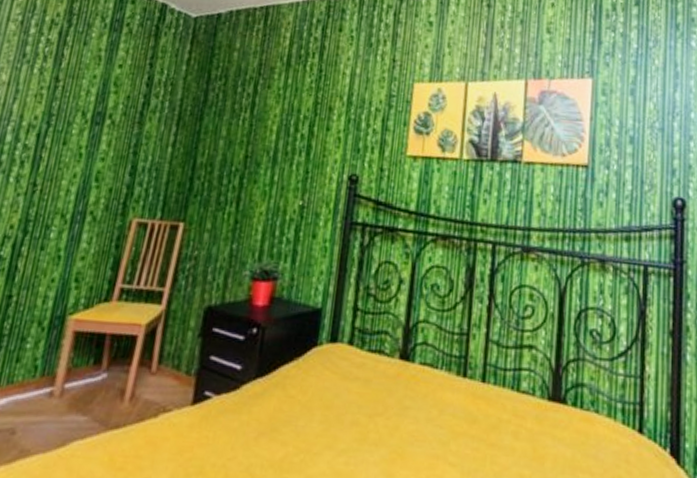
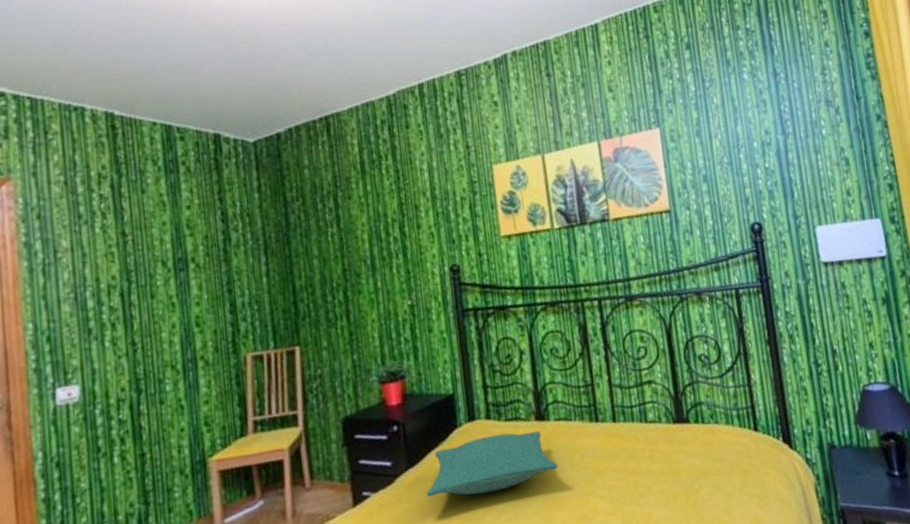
pillow: none [268,362,413,427] -> present [426,430,558,497]

